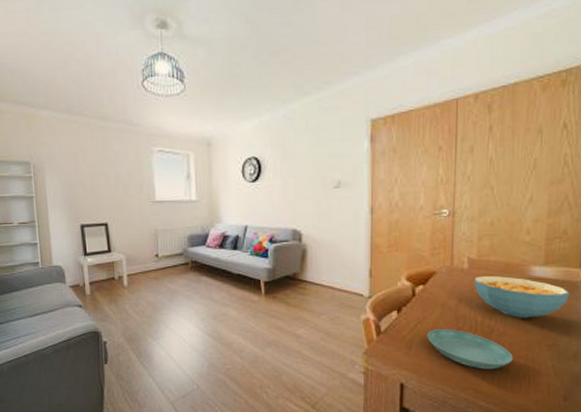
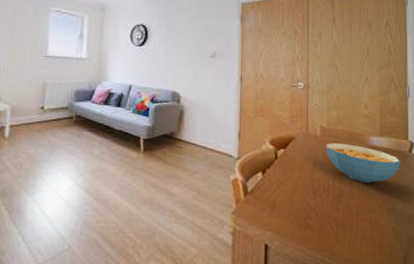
saucer: present [427,329,513,370] -> none [288,191,360,231]

